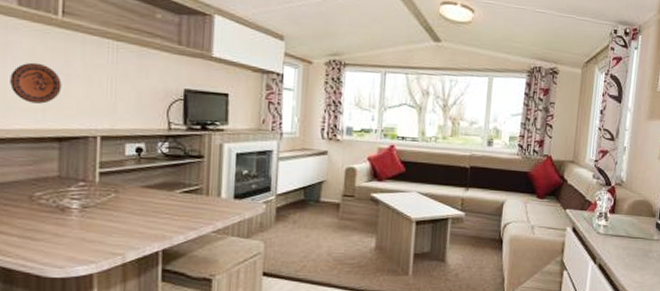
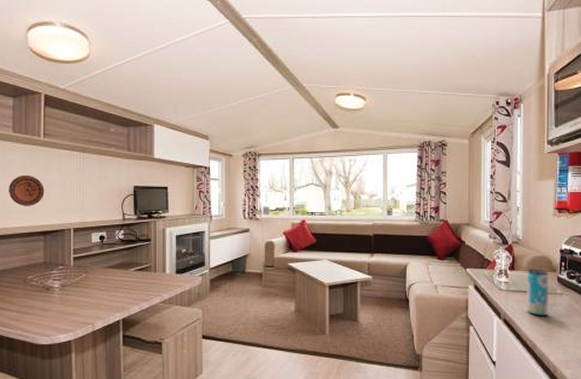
beverage can: none [622,212,648,263] -> present [526,269,549,317]

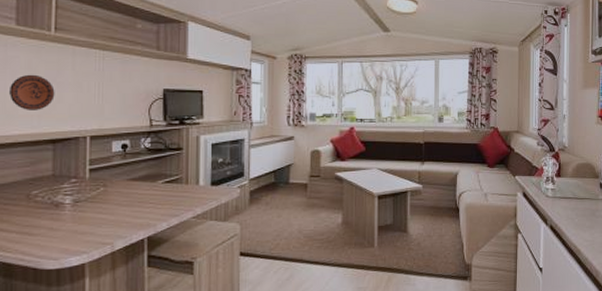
beverage can: present [526,269,549,317] -> none [571,175,593,222]

